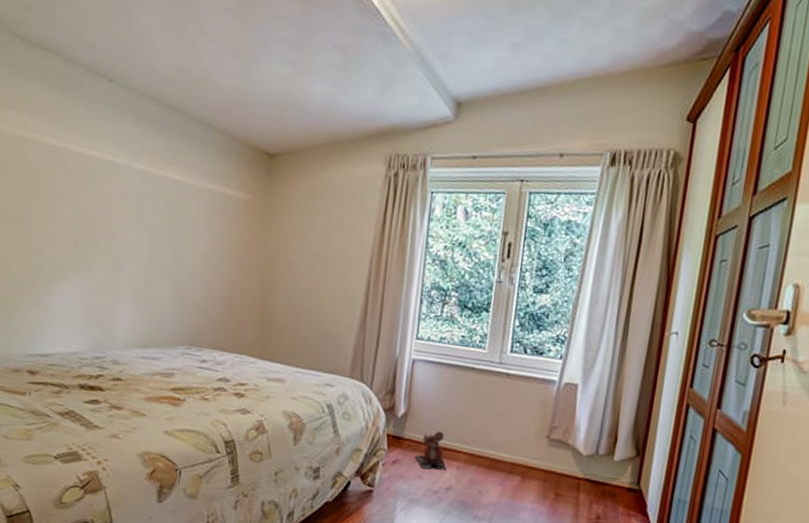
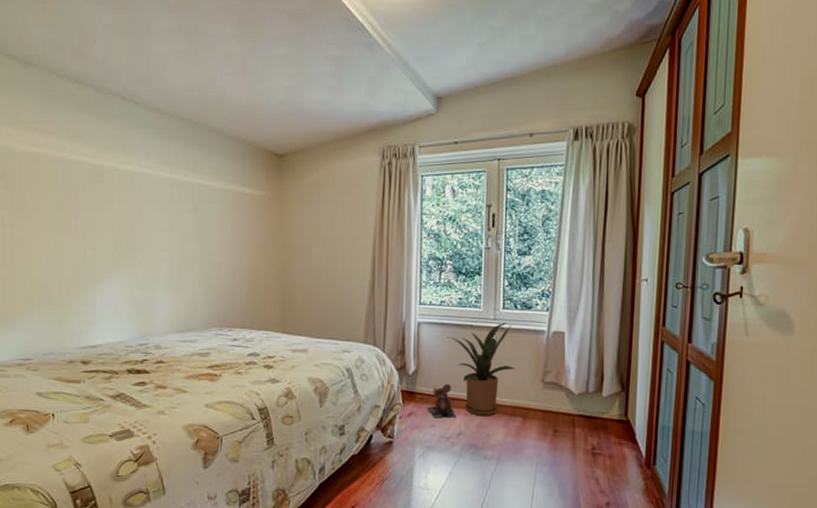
house plant: none [444,368,520,472] -> present [447,323,516,417]

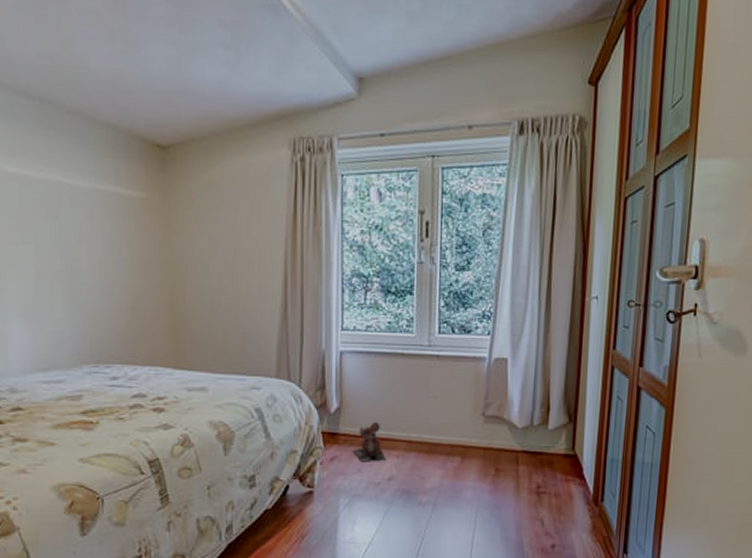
house plant: present [447,323,516,417] -> none [374,350,453,458]

